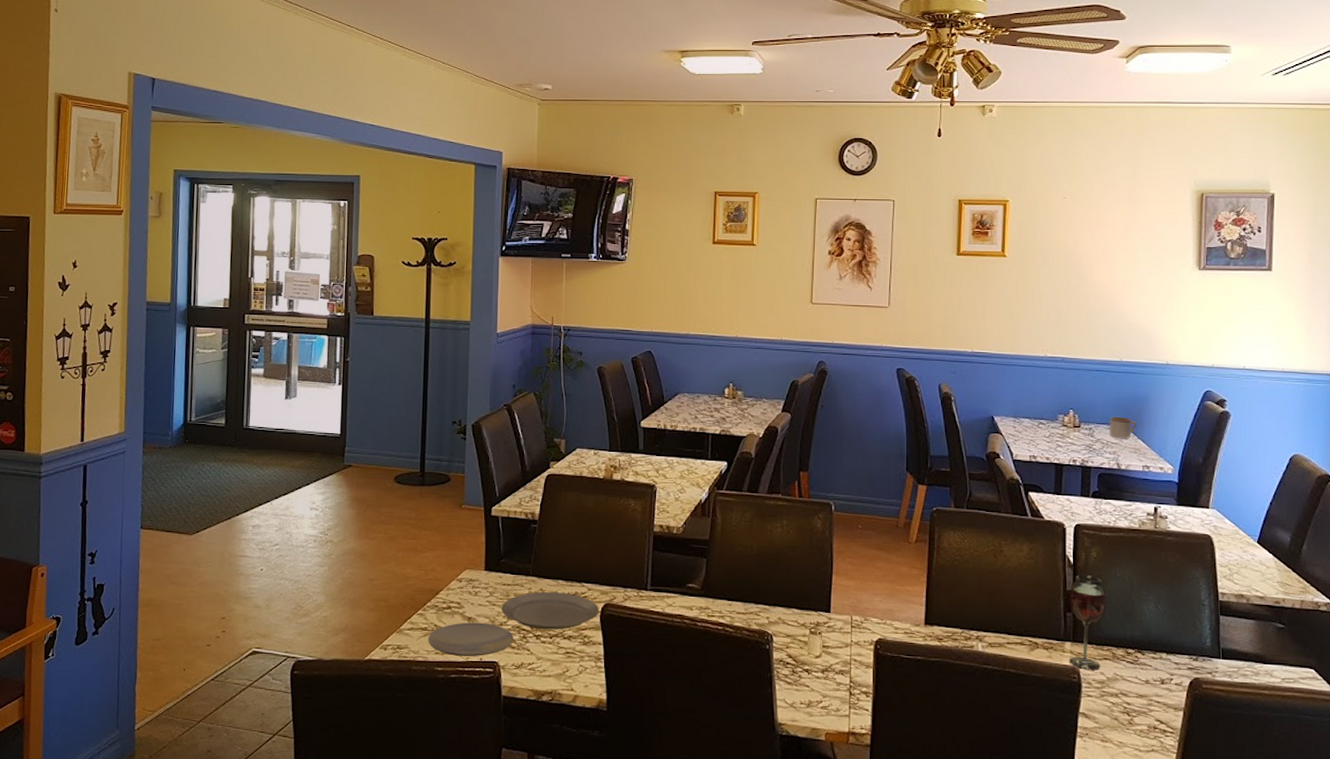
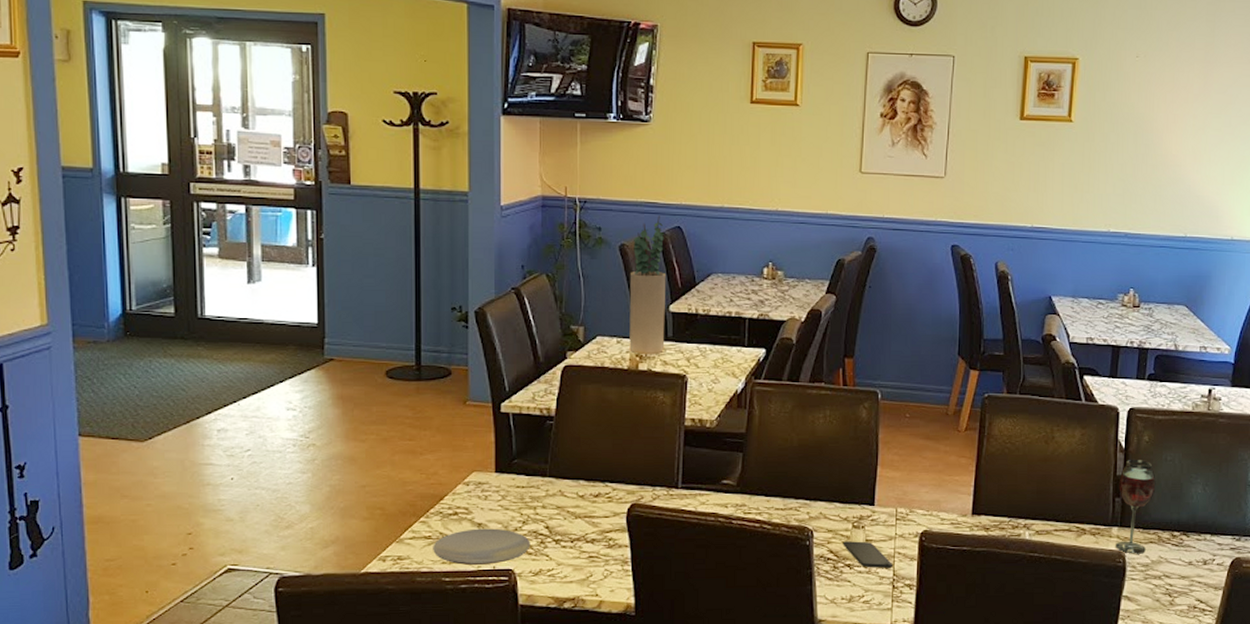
plate: present [501,592,599,630] -> none [516,494,625,534]
vase: none [605,341,638,466] -> present [629,215,666,355]
smartphone: none [801,646,850,675] -> present [843,541,894,568]
mug: present [1109,416,1137,439] -> none [1168,295,1198,319]

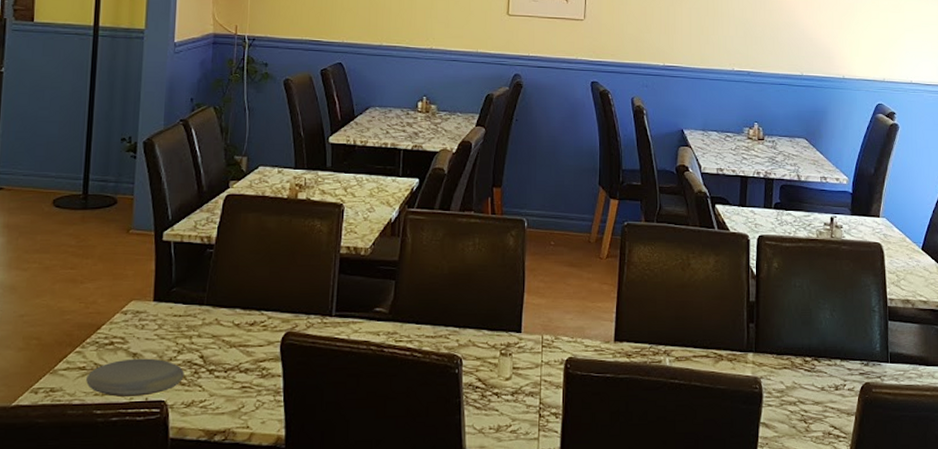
vase: present [629,215,666,355] -> none [290,52,327,185]
smartphone: present [843,541,894,568] -> none [491,369,540,397]
wineglass: present [1116,459,1156,554] -> none [752,285,787,380]

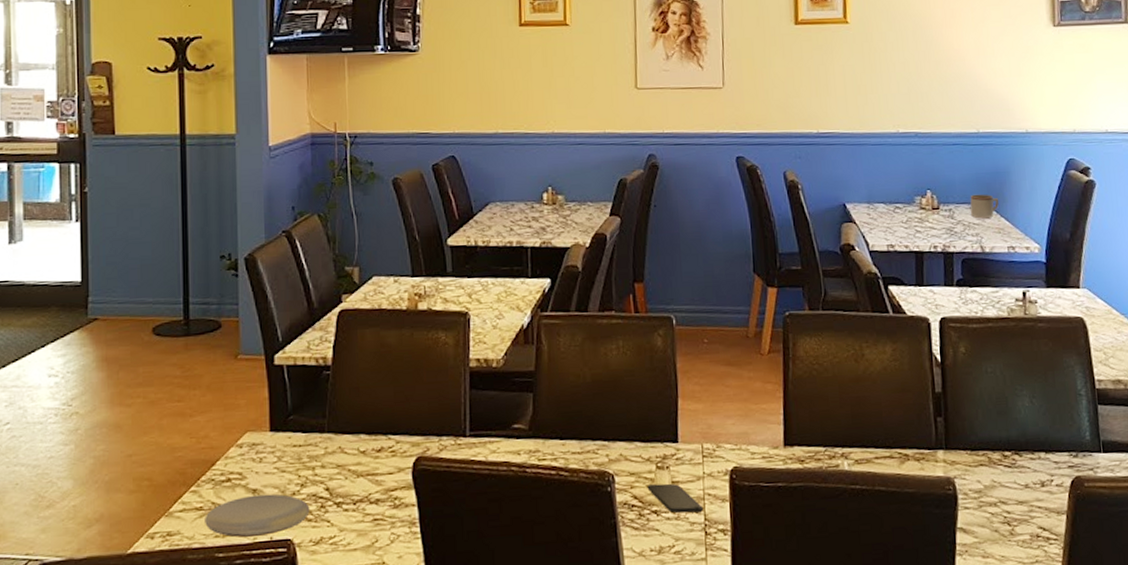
smartphone: none [491,369,540,397] -> present [647,483,704,513]
mug: none [790,129,816,151] -> present [970,194,999,219]

